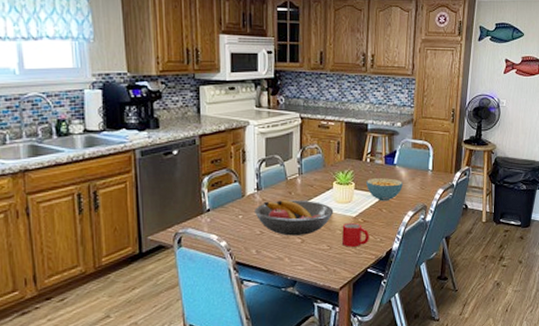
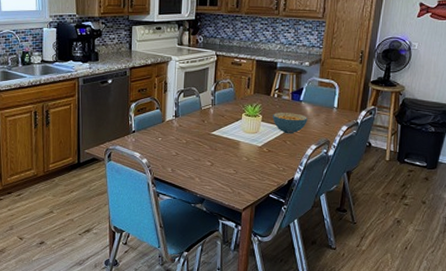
fruit bowl: present [255,200,334,236] -> none [172,127,241,159]
mug: present [342,222,369,247] -> none [248,151,273,173]

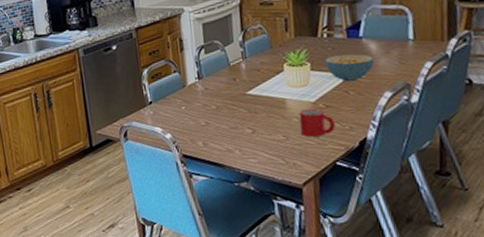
mug: none [248,151,273,173] -> present [299,108,335,137]

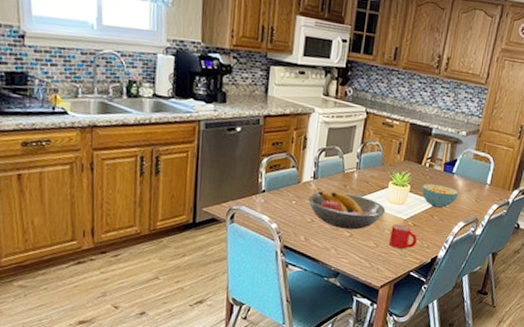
fruit bowl: none [197,86,288,127] -> present [308,190,386,230]

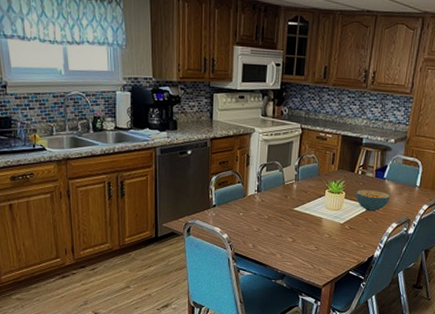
fruit bowl: present [308,190,386,230] -> none [254,202,324,236]
mug: present [389,224,417,249] -> none [329,228,354,250]

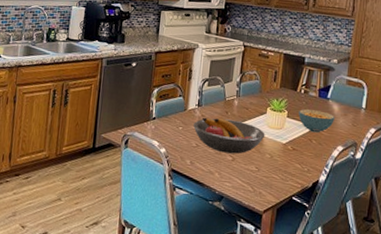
fruit bowl: none [254,202,324,236] -> present [193,117,265,154]

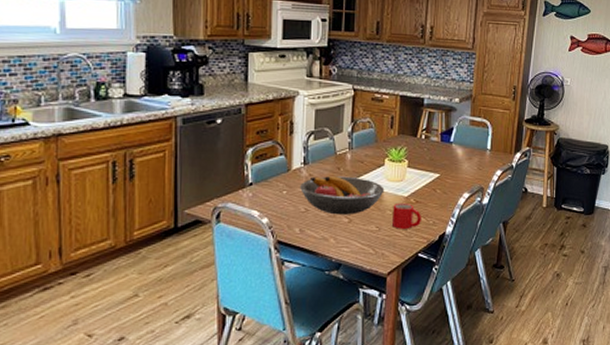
mug: none [270,148,297,173] -> present [392,202,421,229]
cereal bowl: present [299,109,334,133] -> none [420,157,459,181]

